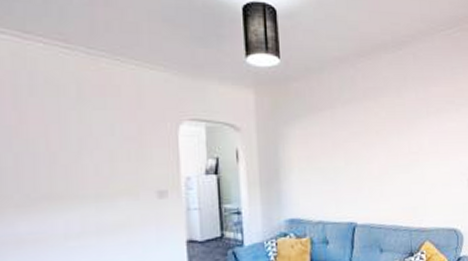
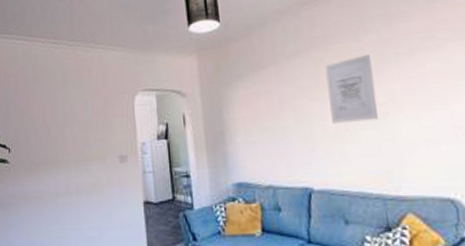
wall art: none [373,110,412,167] -> present [325,55,378,124]

